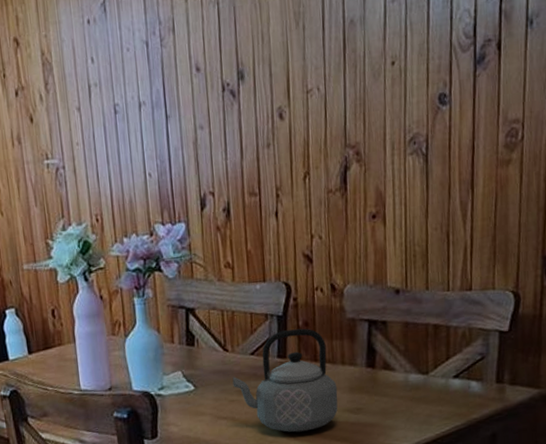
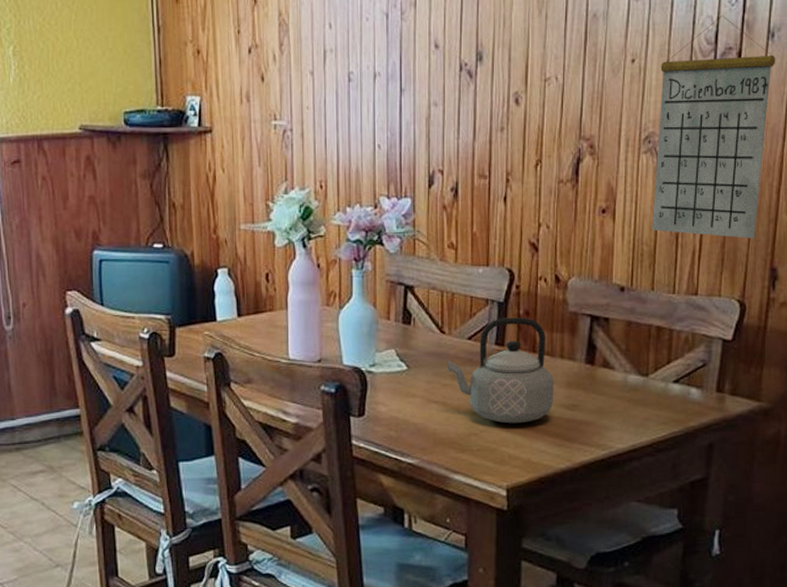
calendar: none [420,7,535,231] -> present [652,15,775,239]

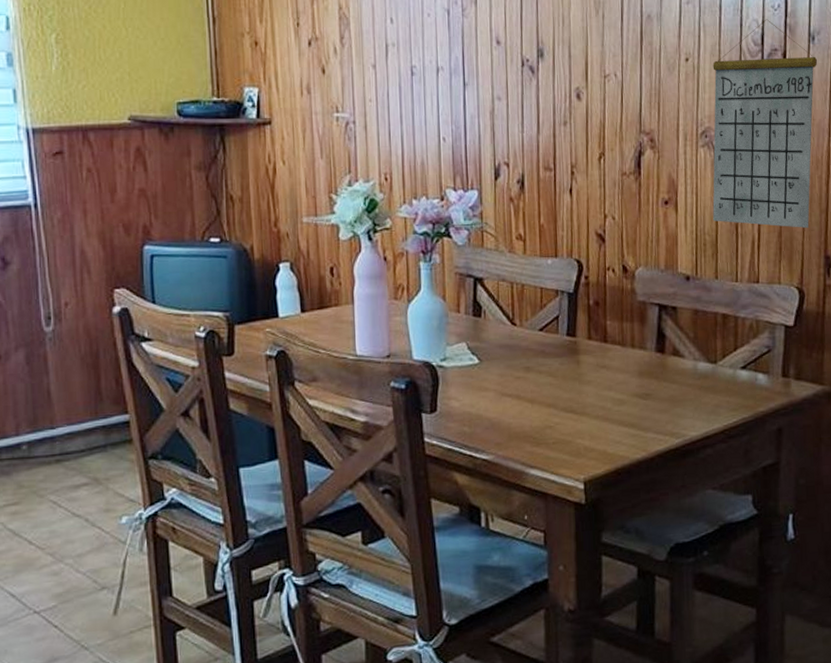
teapot: present [447,317,554,424] -> none [519,307,627,415]

